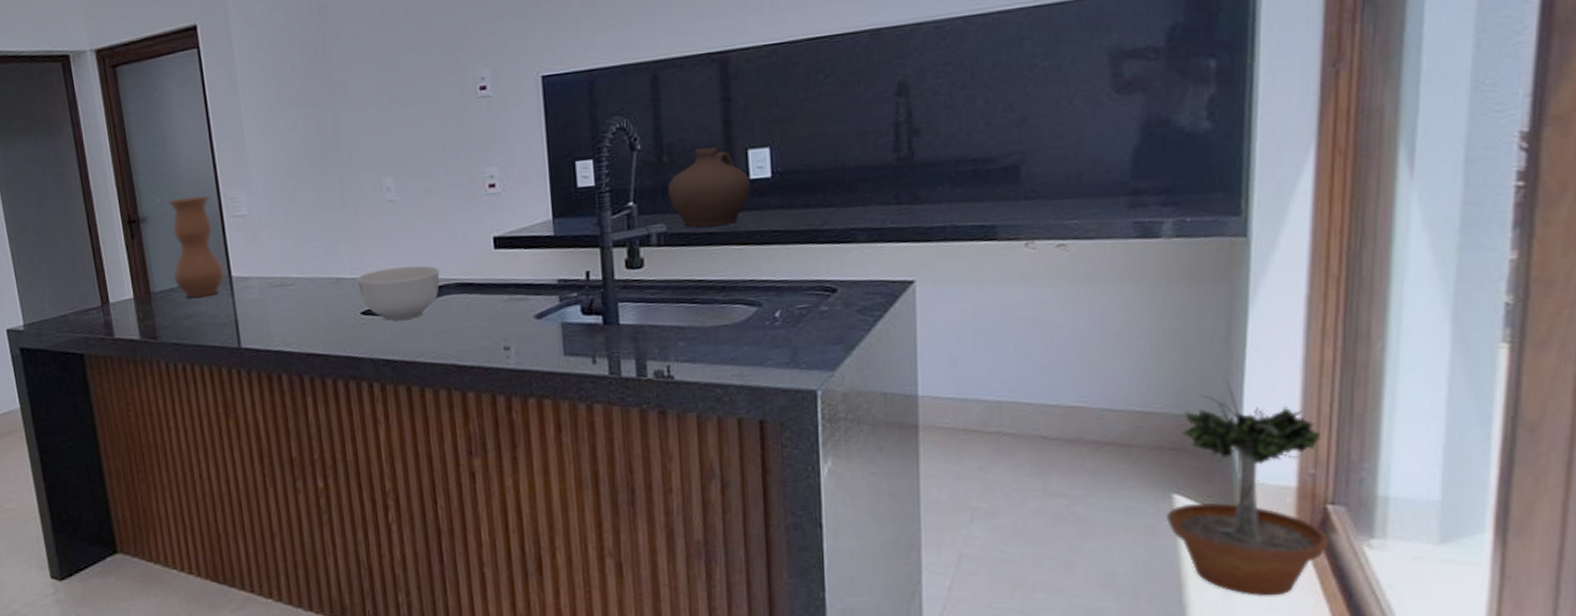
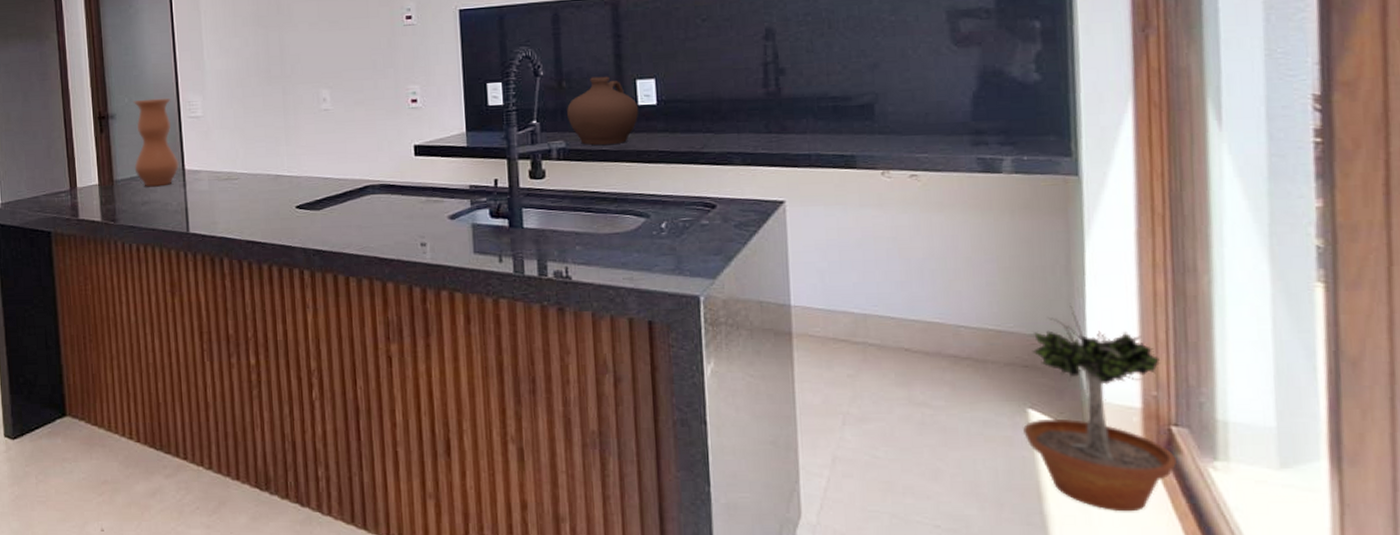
bowl: present [357,265,440,321] -> none [294,167,367,215]

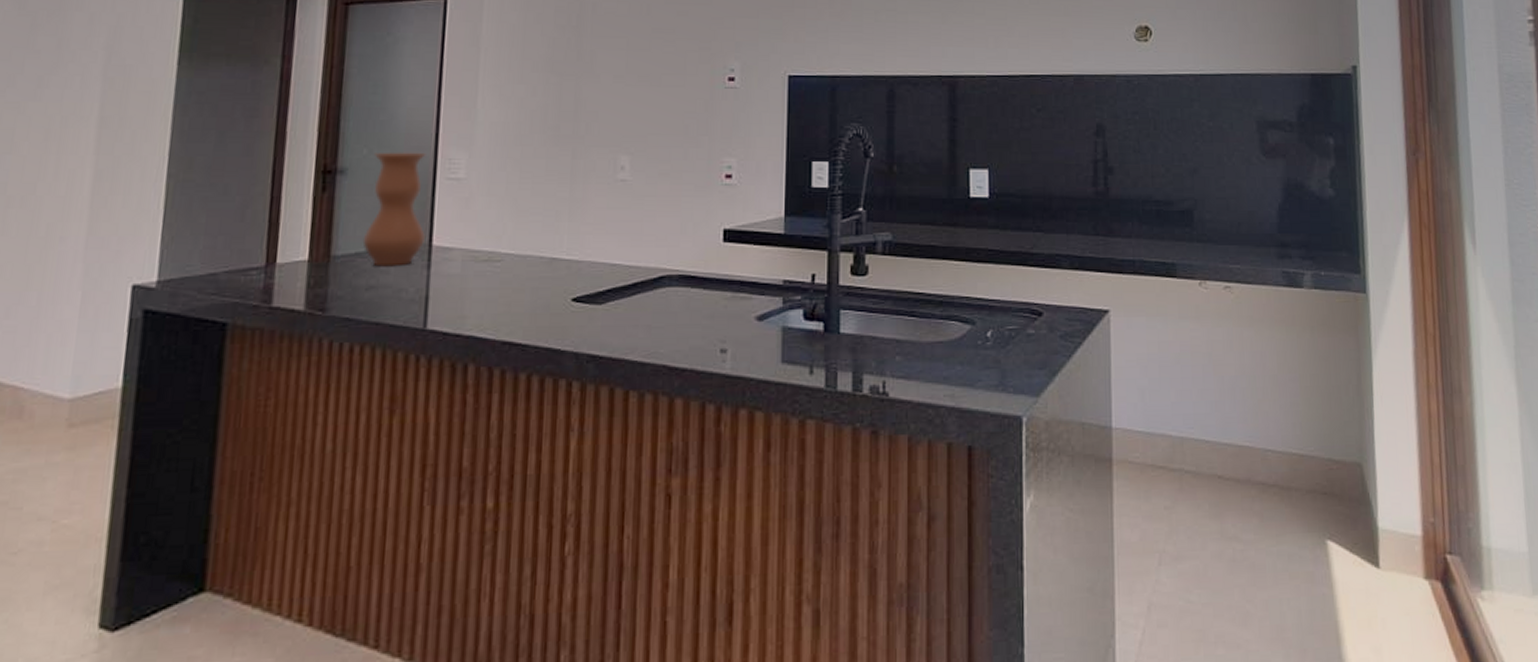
ceramic jug: present [567,76,639,146] -> none [896,163,971,240]
potted tree: present [1023,306,1178,512] -> none [1323,428,1453,651]

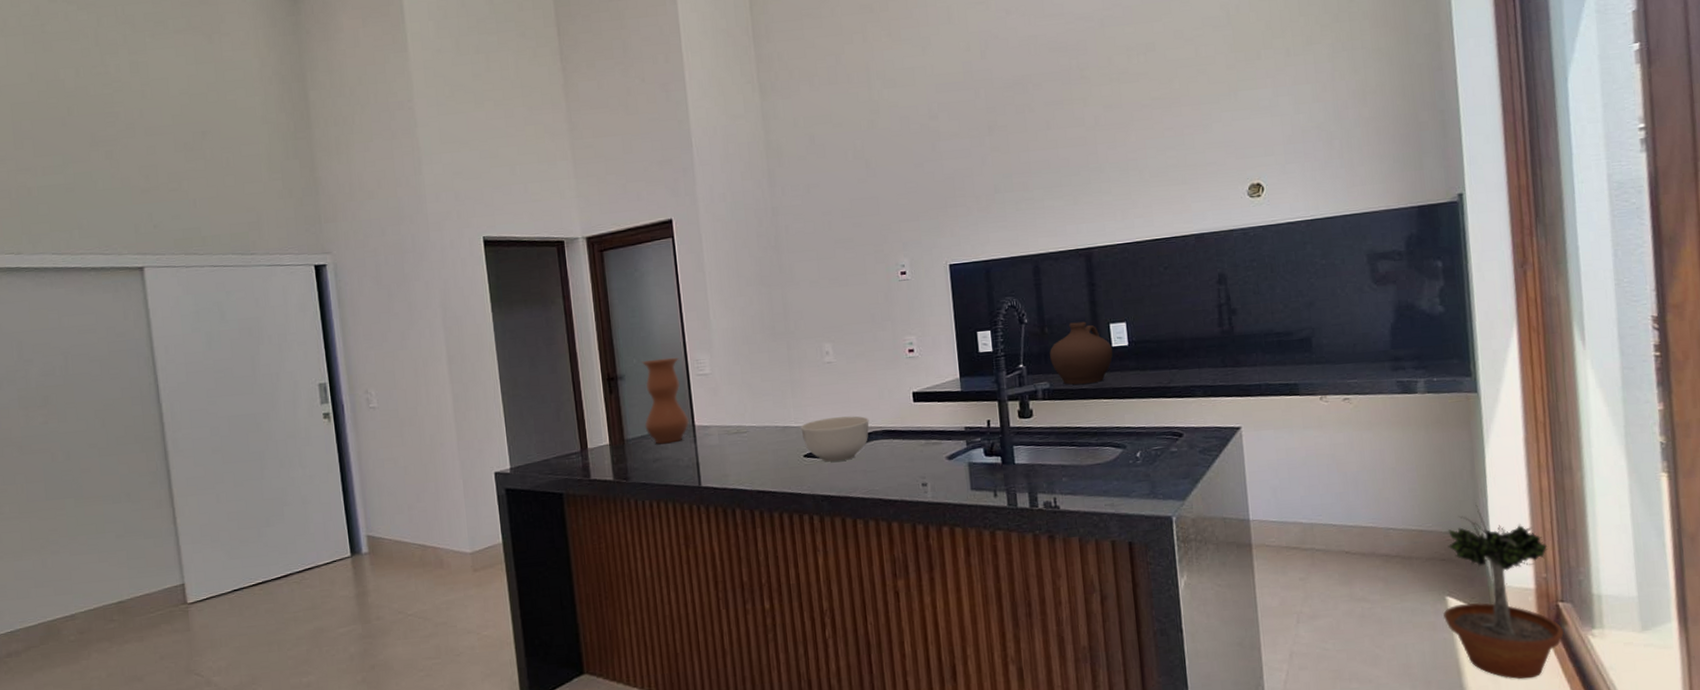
bowl: none [573,252,664,310] -> present [800,416,870,462]
ceramic jug: none [896,163,971,240] -> present [1050,321,1113,385]
potted tree: none [1323,428,1453,651] -> present [1443,505,1565,680]

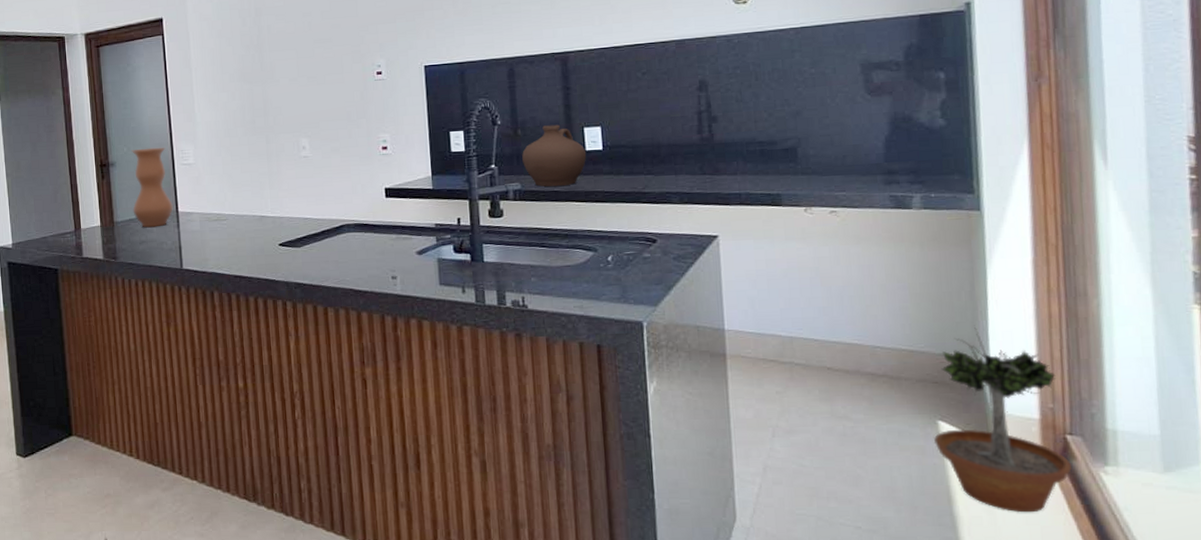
bowl: present [800,416,870,462] -> none [277,208,342,252]

